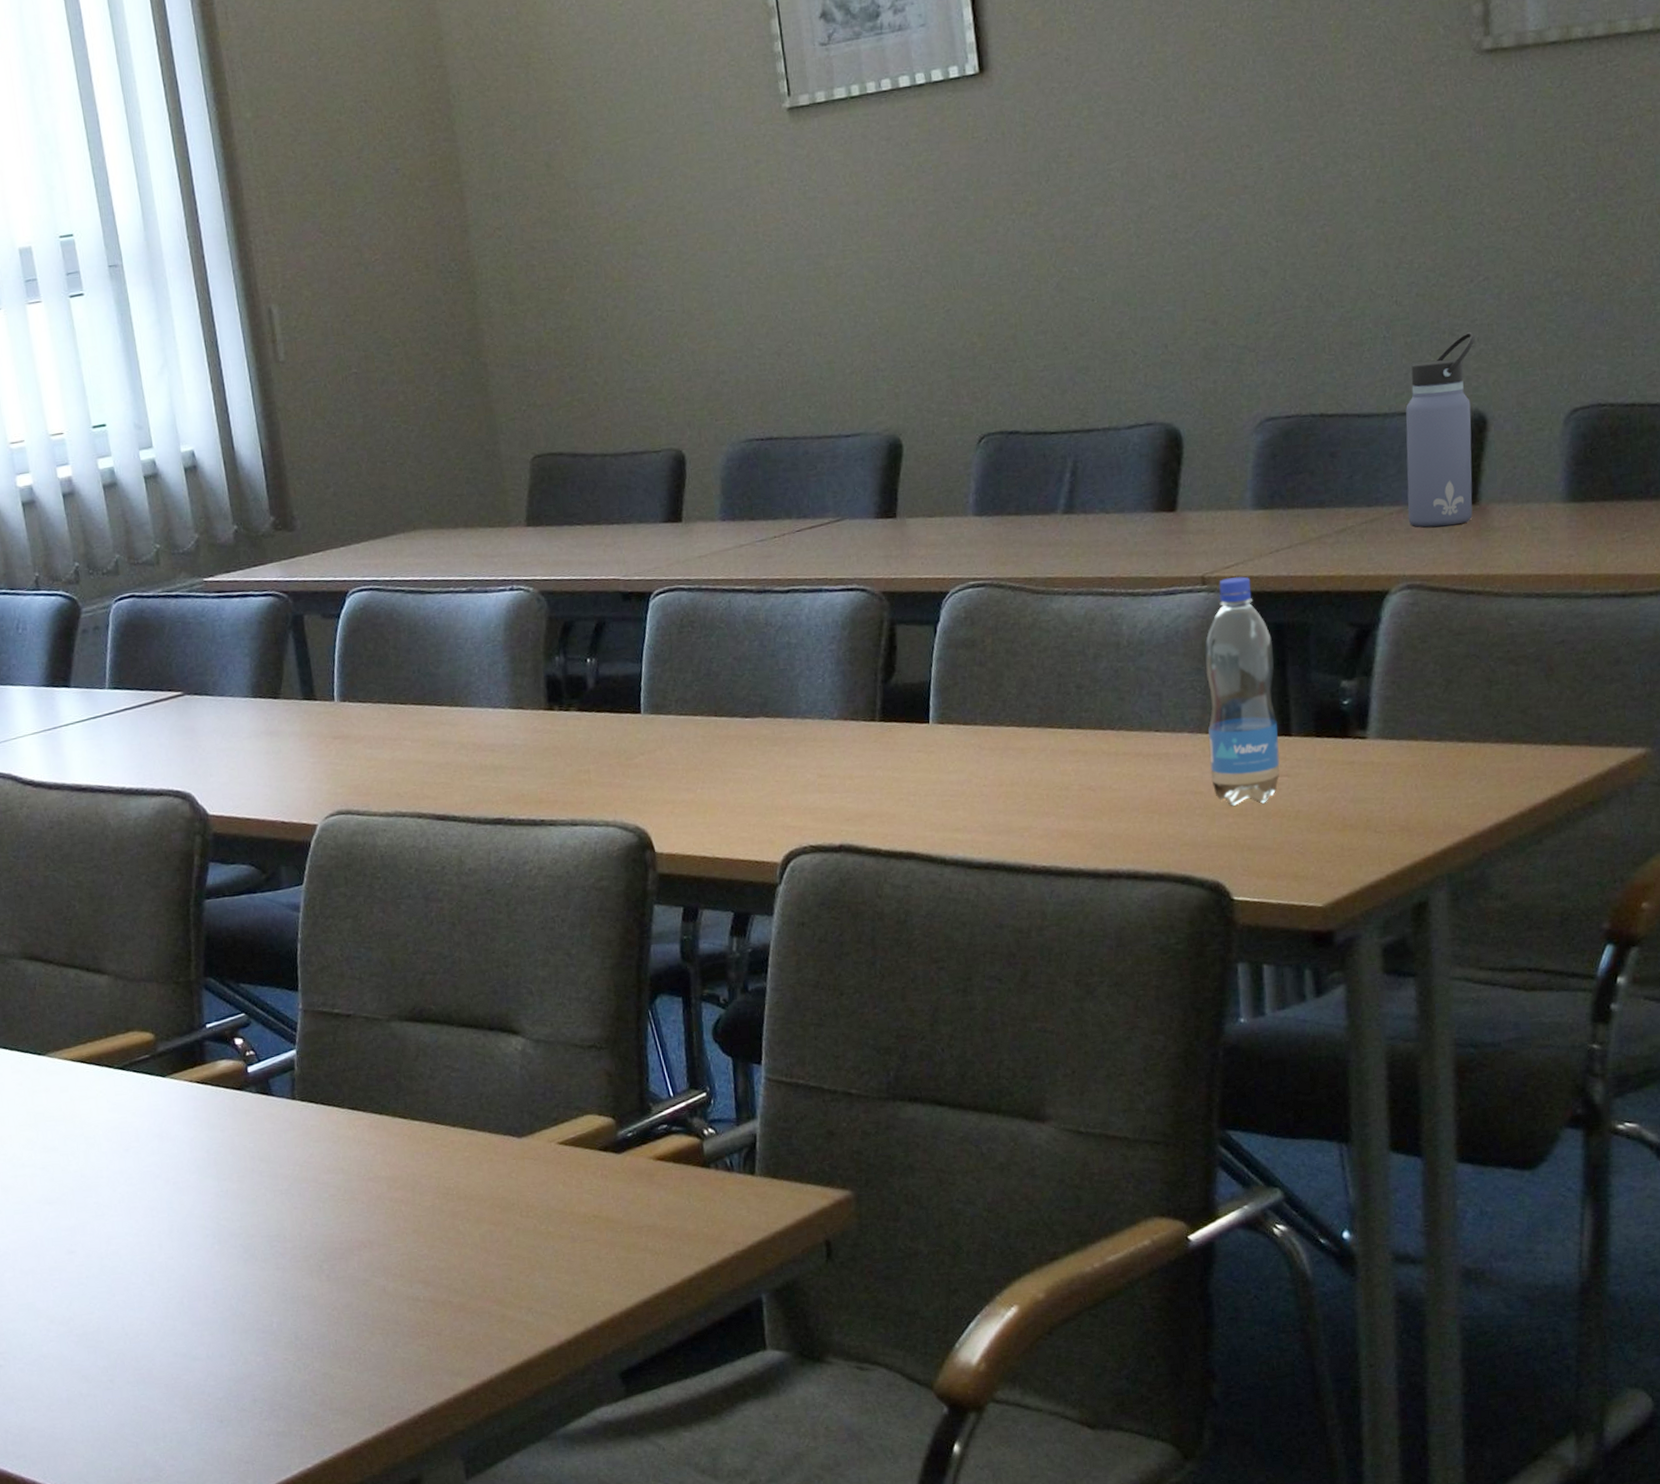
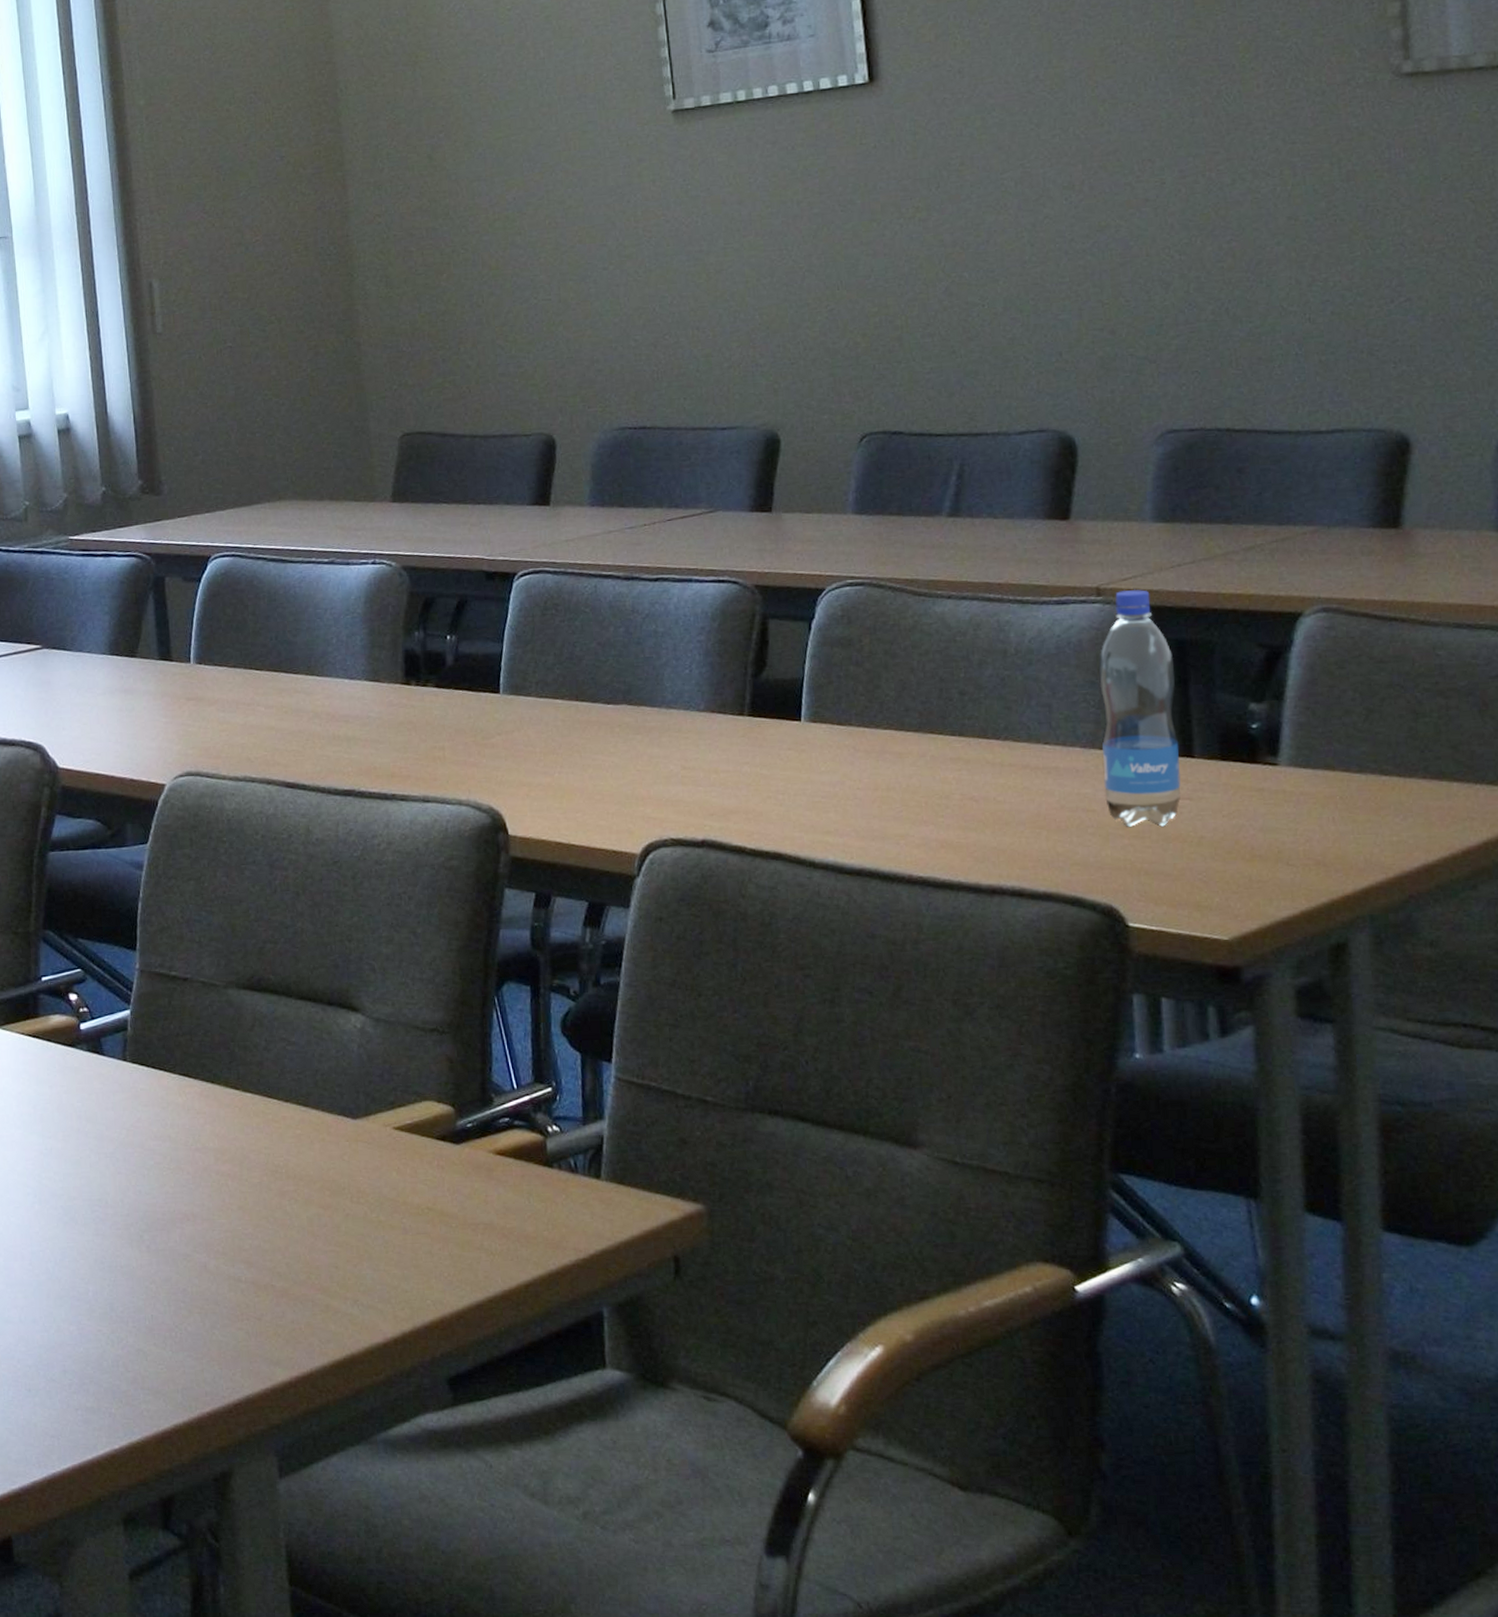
water bottle: present [1405,332,1476,529] -> none [1320,353,1398,551]

